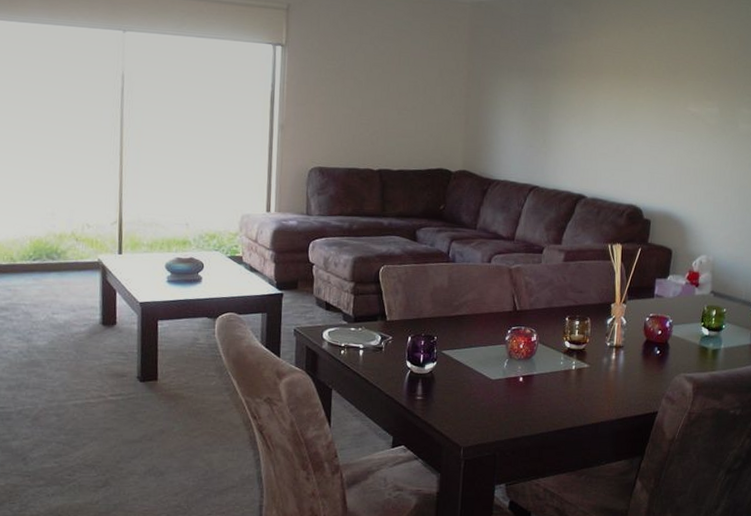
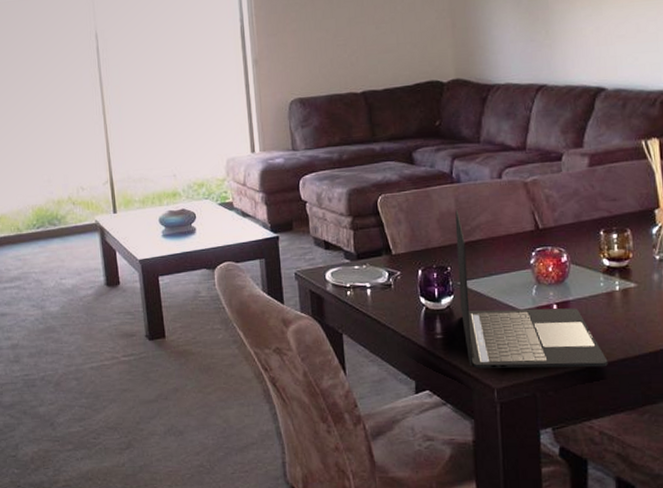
laptop: none [441,286,558,434] -> present [455,210,608,369]

